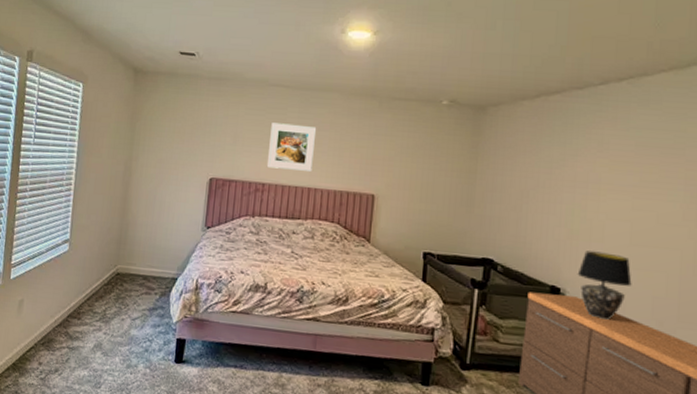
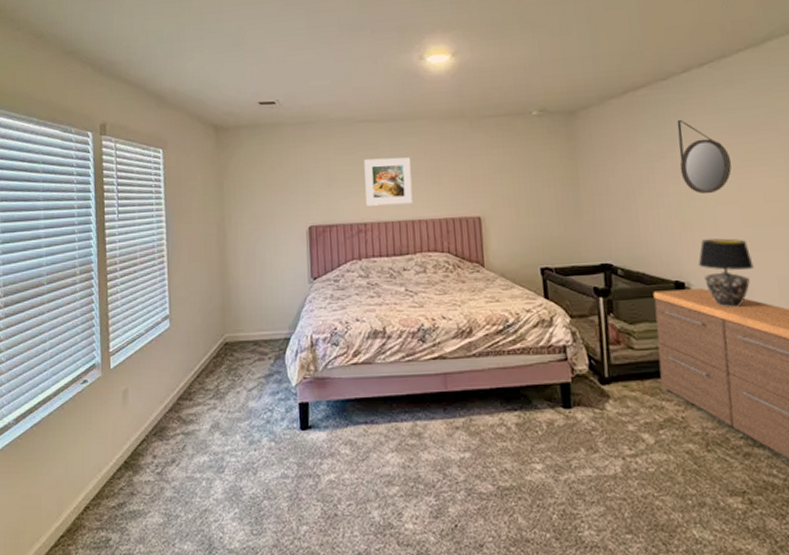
home mirror: none [578,130,631,207] -> present [677,119,732,194]

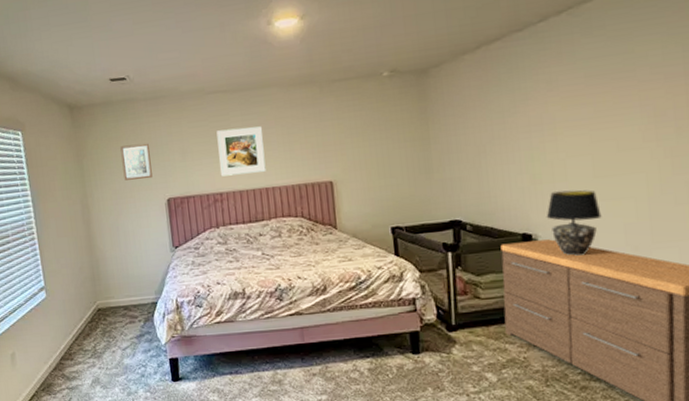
picture frame: none [264,168,295,205] -> present [120,143,153,181]
home mirror: present [677,119,732,194] -> none [531,72,586,147]

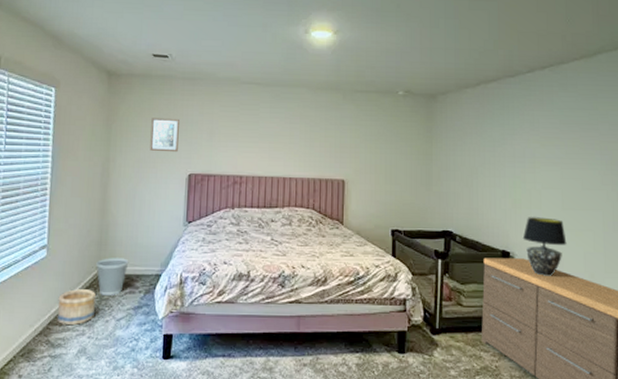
basket: none [64,324,101,359] -> present [57,289,96,326]
wastebasket: none [93,290,124,328] -> present [96,258,129,295]
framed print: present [216,126,266,177] -> none [243,118,288,162]

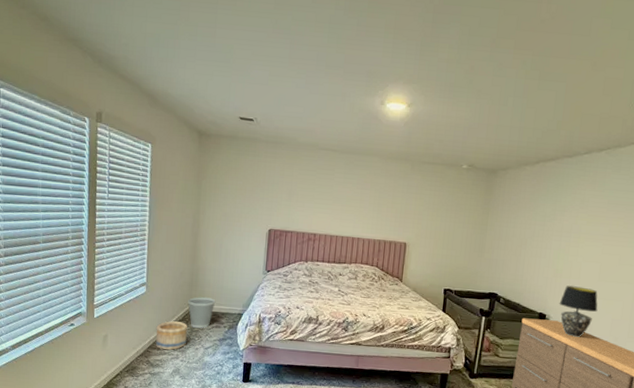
picture frame: present [150,118,179,153] -> none [235,177,262,210]

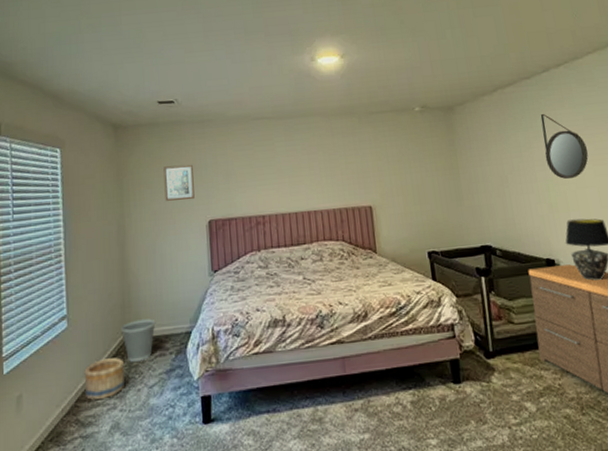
picture frame: none [235,177,262,210] -> present [163,164,195,201]
home mirror: none [563,191,603,252] -> present [540,113,589,179]

